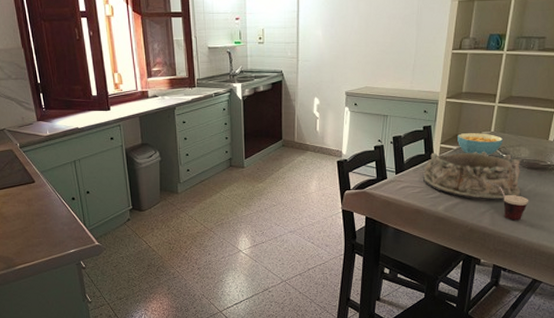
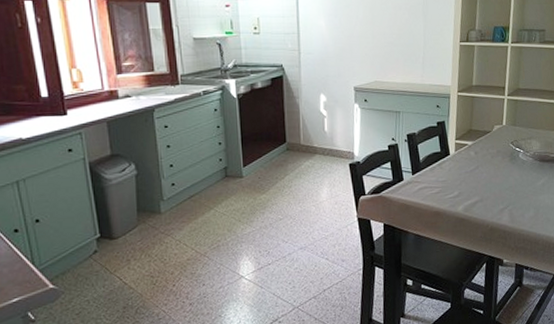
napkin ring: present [423,152,521,200] -> none [441,146,536,197]
cereal bowl: present [458,133,504,156] -> none [471,127,516,151]
cup: present [486,181,529,221] -> none [502,176,544,216]

